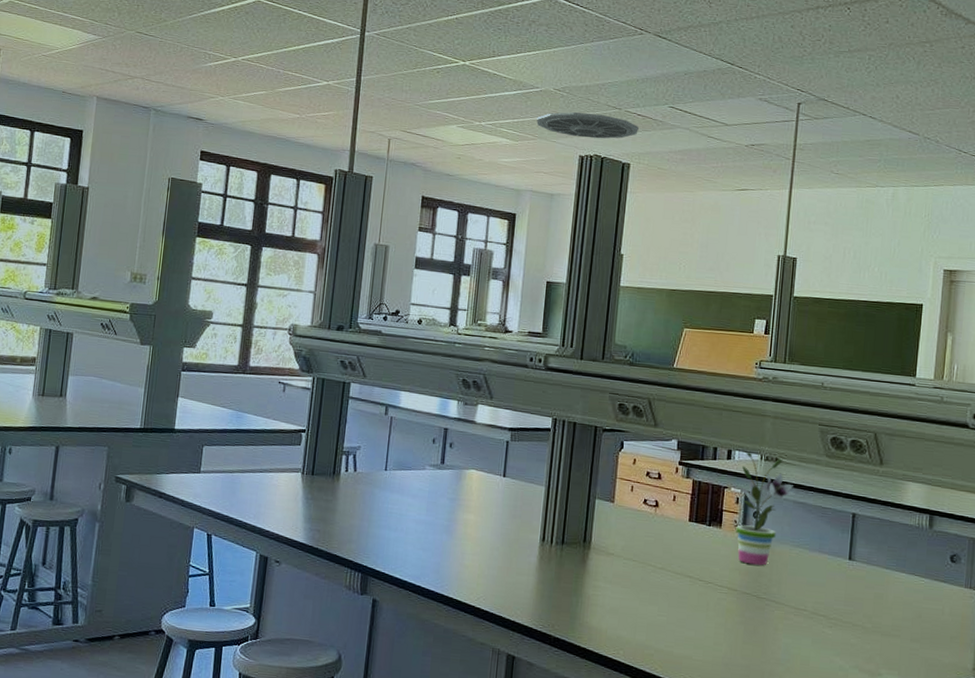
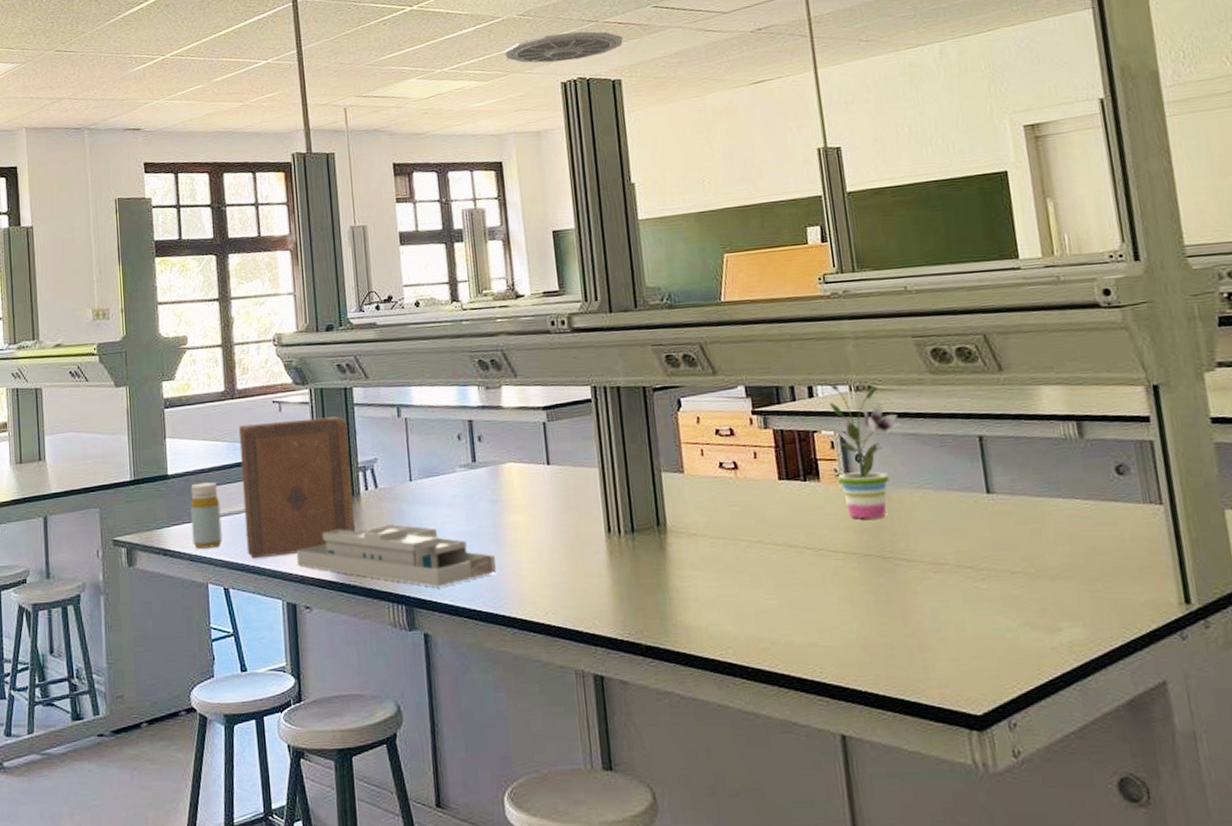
bottle: none [186,440,217,498] -> present [190,482,223,549]
book: none [233,398,340,515] -> present [238,416,356,559]
desk organizer: none [274,500,445,563] -> present [296,524,496,587]

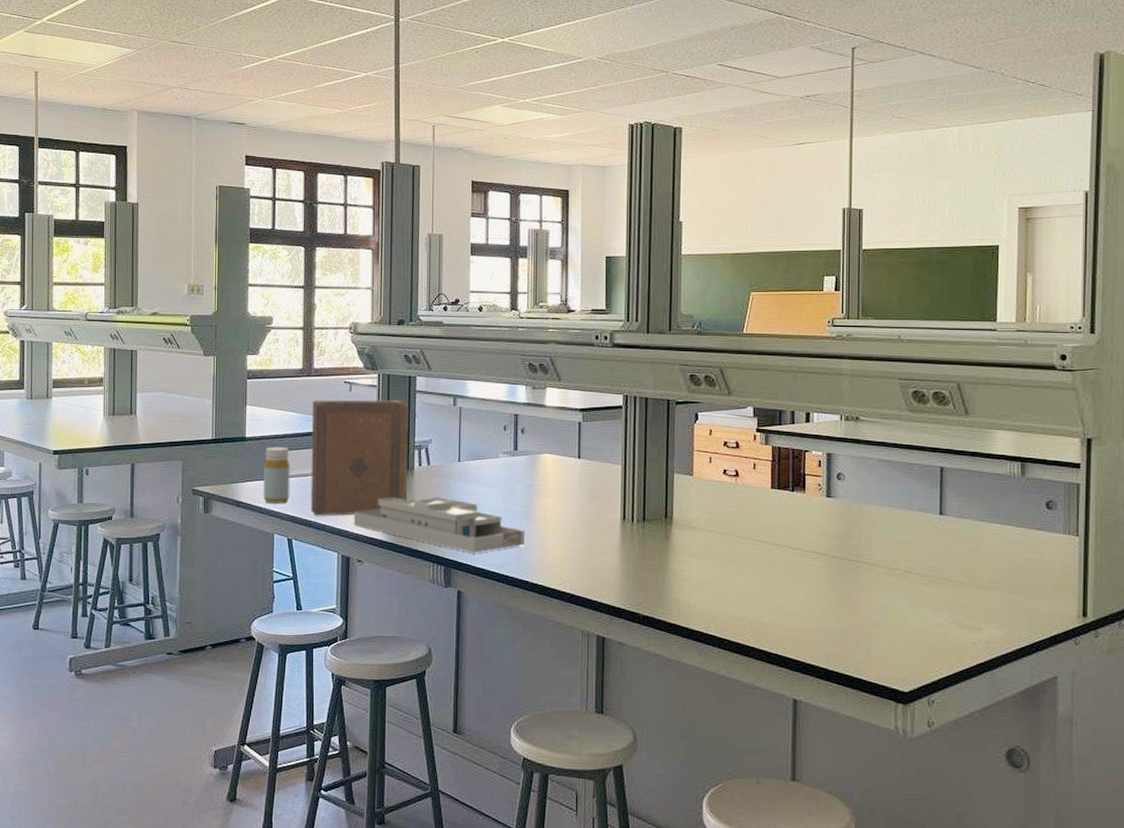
ceiling vent: present [504,31,623,63] -> none [582,80,688,105]
potted plant: present [827,382,903,519] -> none [820,411,880,527]

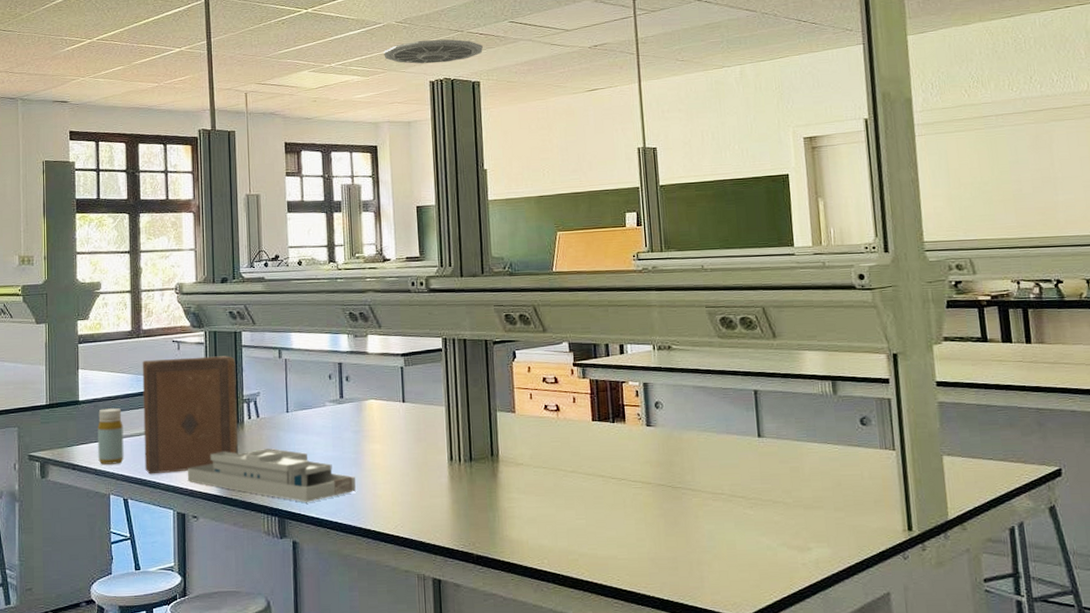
ceiling vent: none [582,80,688,105] -> present [384,39,483,64]

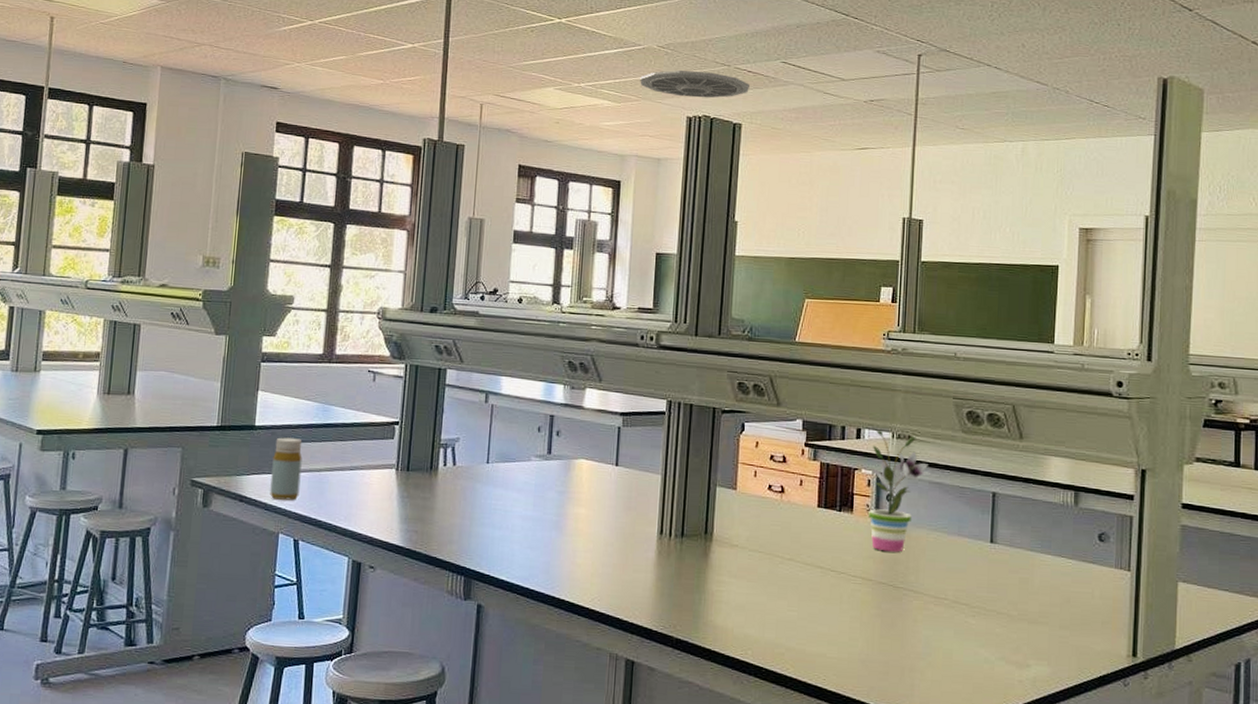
book: present [142,356,239,475] -> none [321,389,436,516]
desk organizer: present [187,448,356,502] -> none [368,498,554,564]
potted plant: none [635,342,694,455] -> present [868,428,932,552]

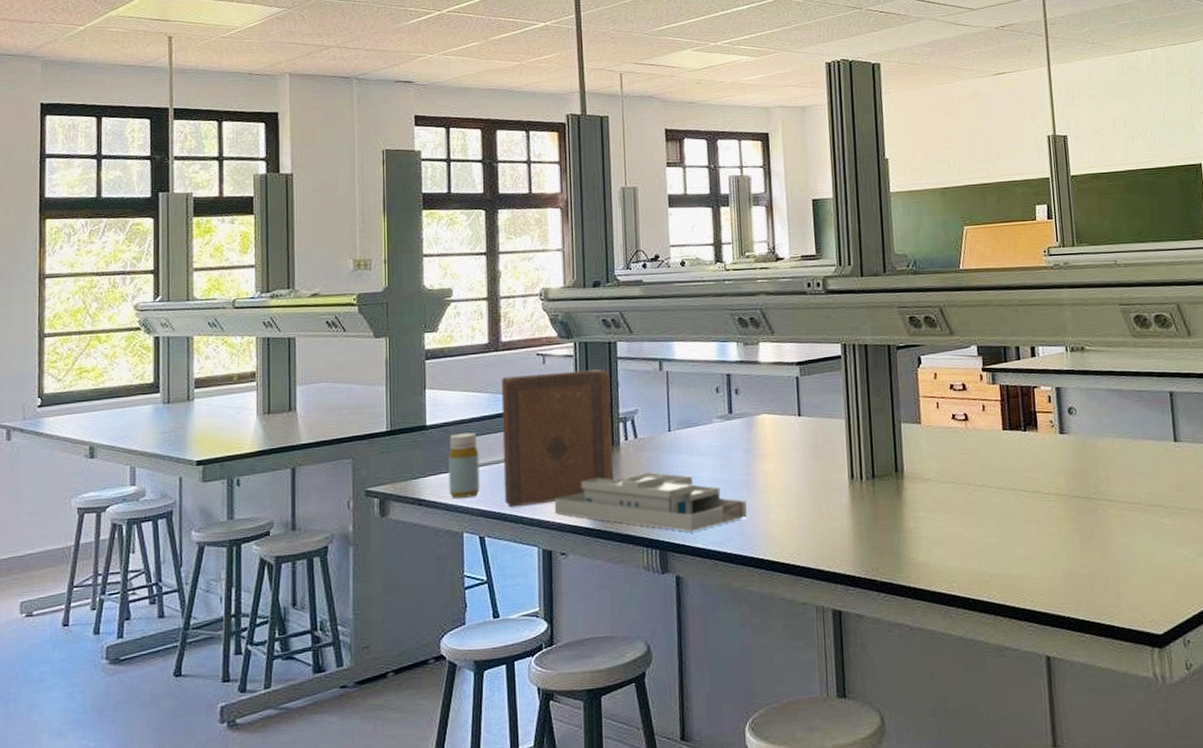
book: none [321,389,436,516] -> present [501,369,614,508]
desk organizer: none [368,498,554,564] -> present [554,472,747,532]
ceiling vent: present [640,70,749,99] -> none [775,17,883,44]
potted plant: present [868,428,932,552] -> none [1047,344,1109,465]

